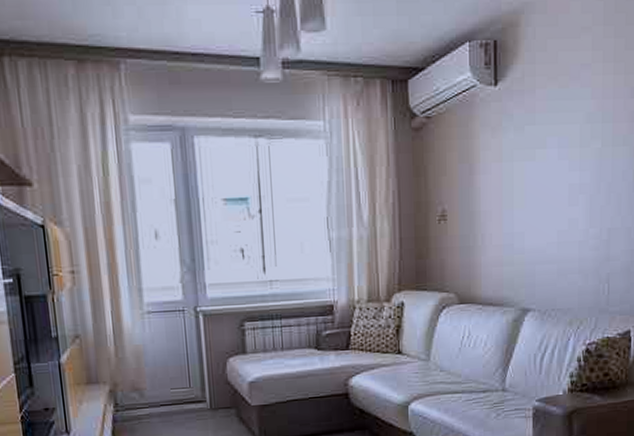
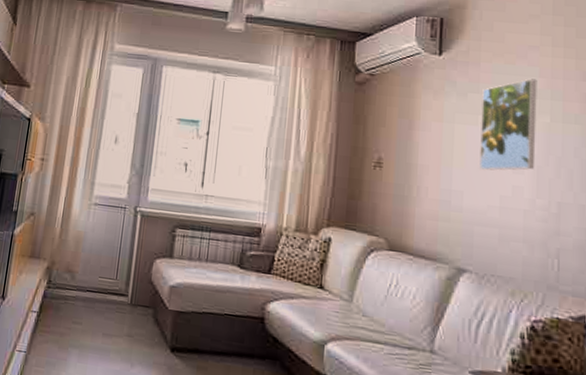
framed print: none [537,101,590,207] -> present [479,78,537,171]

